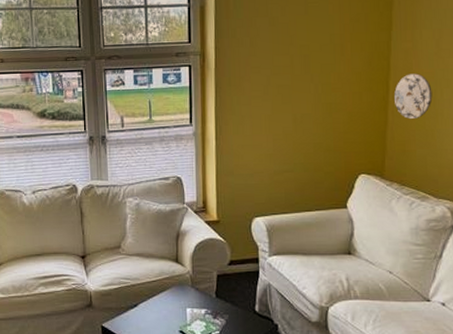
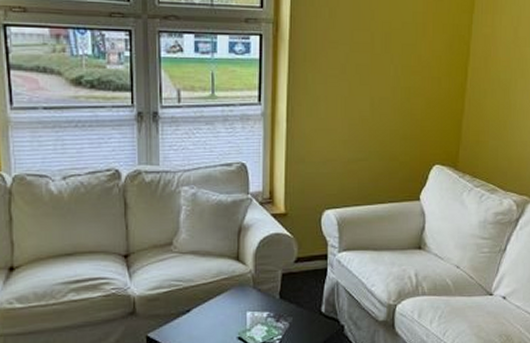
decorative plate: present [394,73,433,119] -> none [472,61,508,108]

